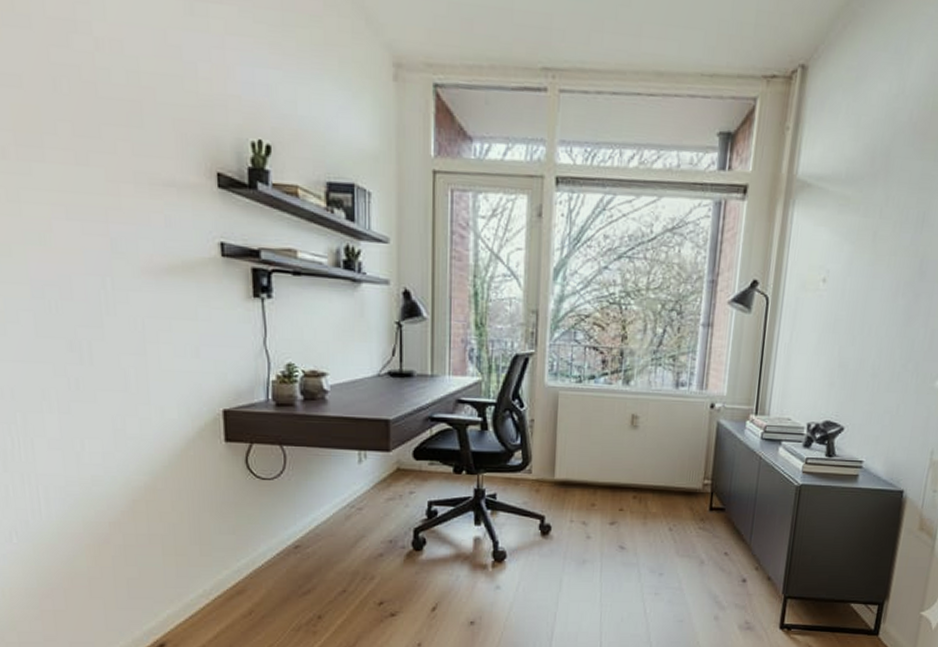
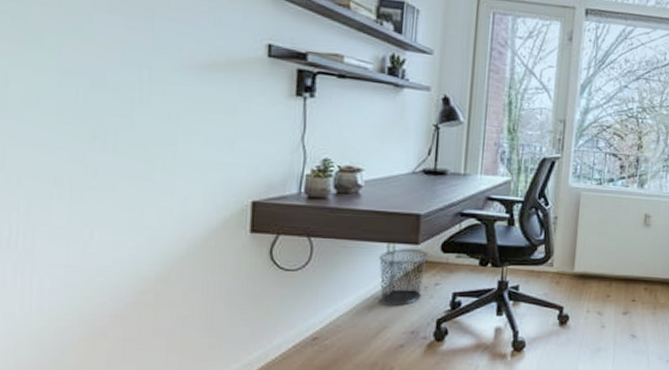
waste bin: none [351,455,400,516] -> present [379,247,428,307]

